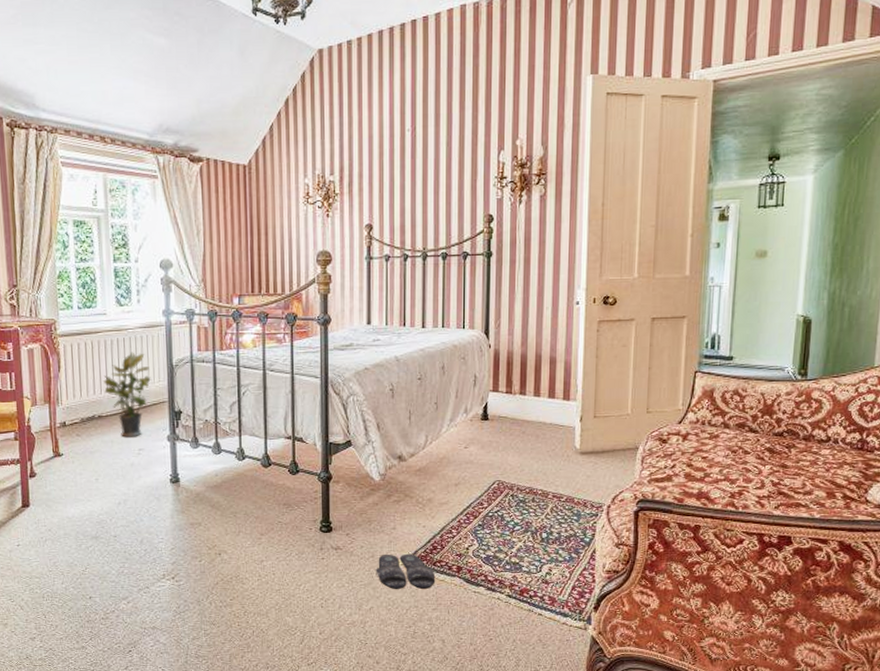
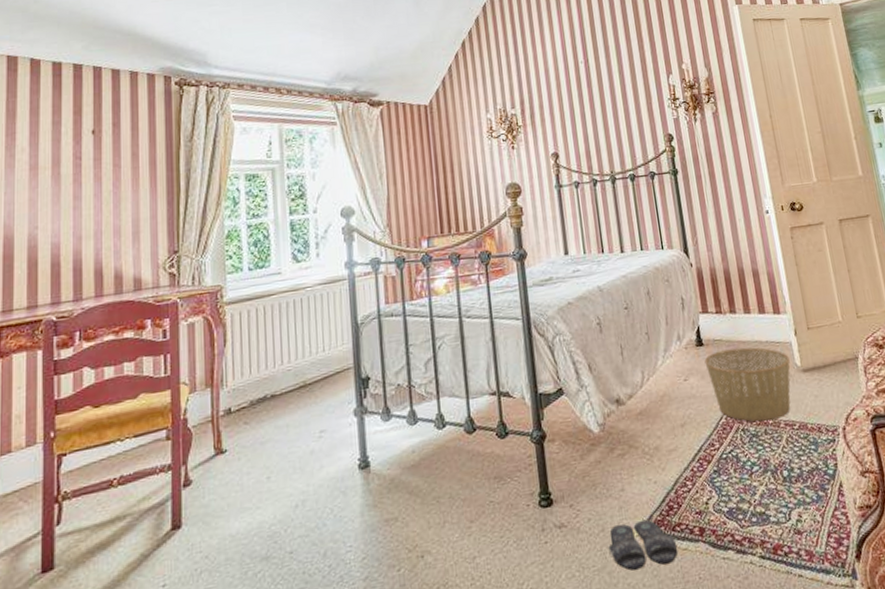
potted plant: present [102,352,151,438] -> none [276,313,333,419]
basket: none [487,426,570,491] -> present [704,347,791,422]

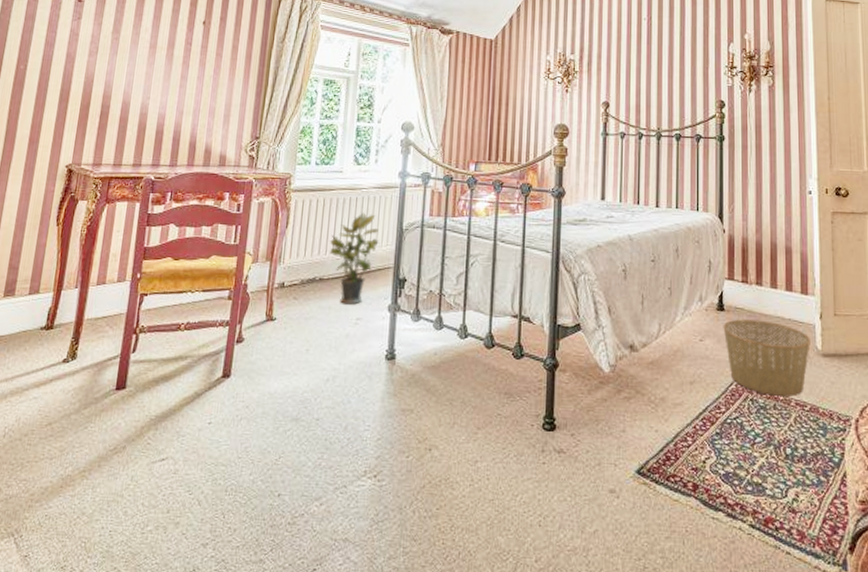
potted plant: none [276,313,333,419] -> present [329,212,379,305]
slippers: present [608,519,677,570] -> none [602,462,668,510]

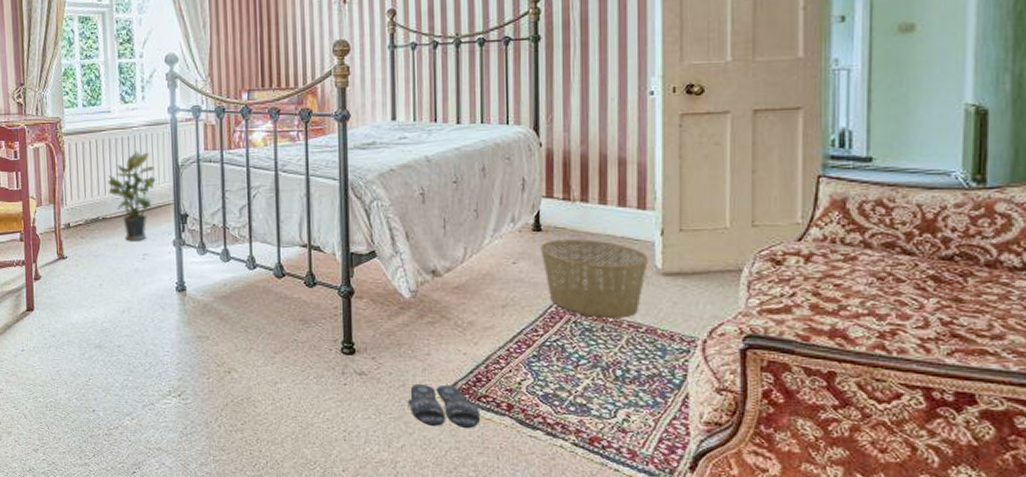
slippers: none [602,462,668,510] -> present [407,383,479,428]

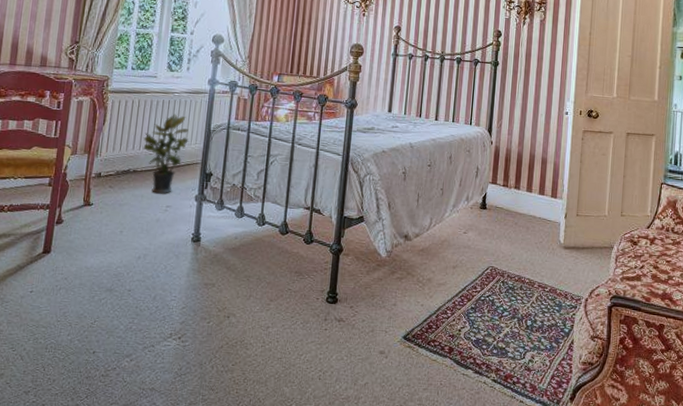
slippers: present [407,383,479,428] -> none [374,329,428,368]
basket: present [540,239,648,318] -> none [484,216,555,280]

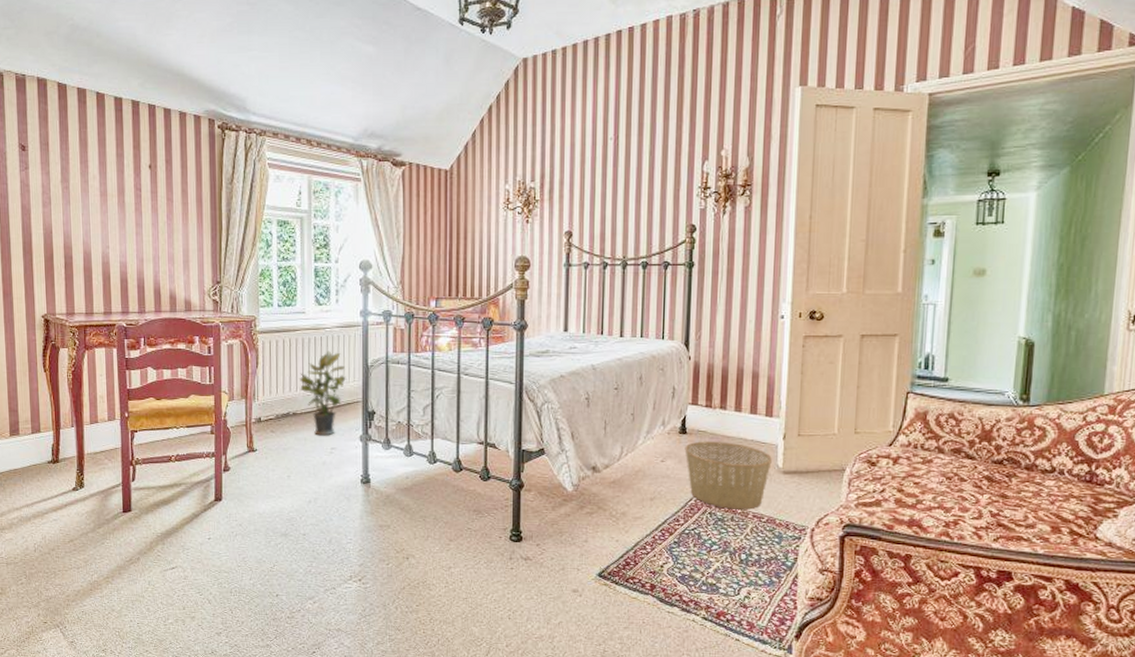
basket: none [484,216,555,280] -> present [685,441,772,510]

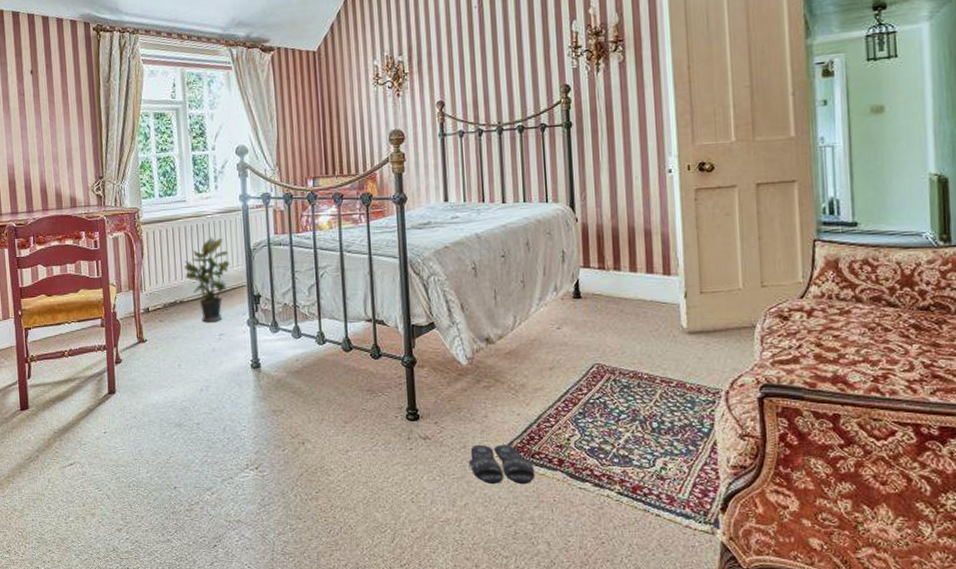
slippers: none [566,567,627,606] -> present [468,444,534,484]
basket: present [685,441,772,510] -> none [580,304,675,375]

